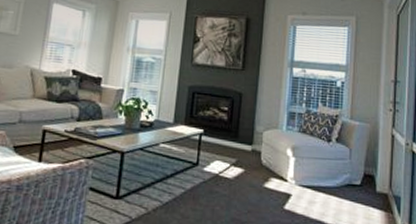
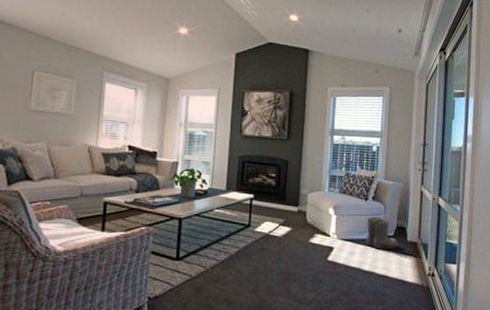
boots: none [328,160,366,201] -> present [366,216,398,249]

